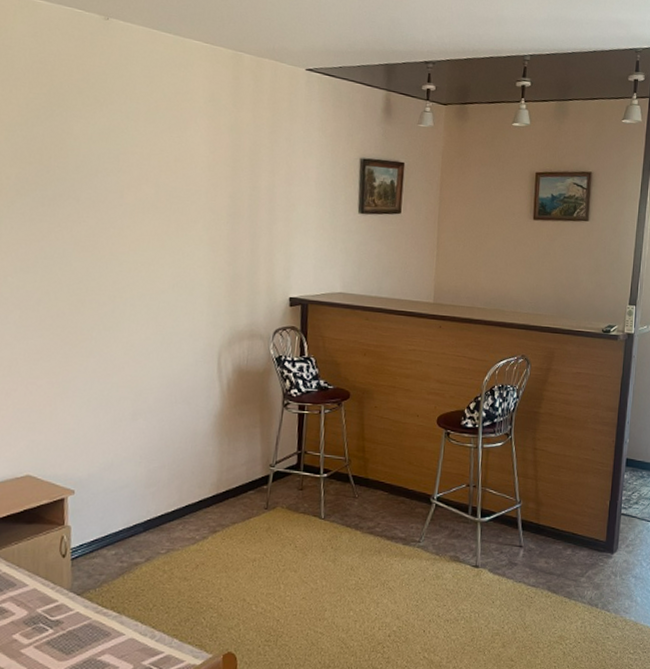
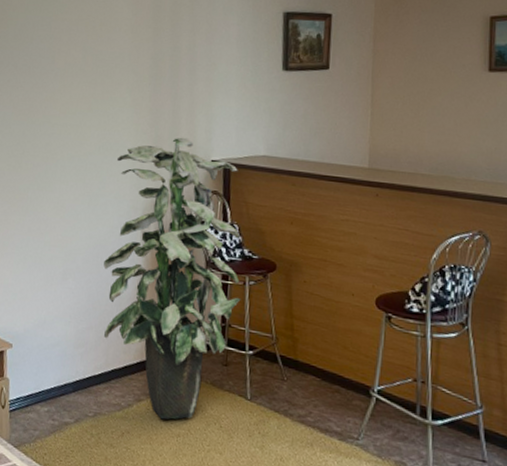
indoor plant: none [177,275,317,547] -> present [104,137,241,420]

